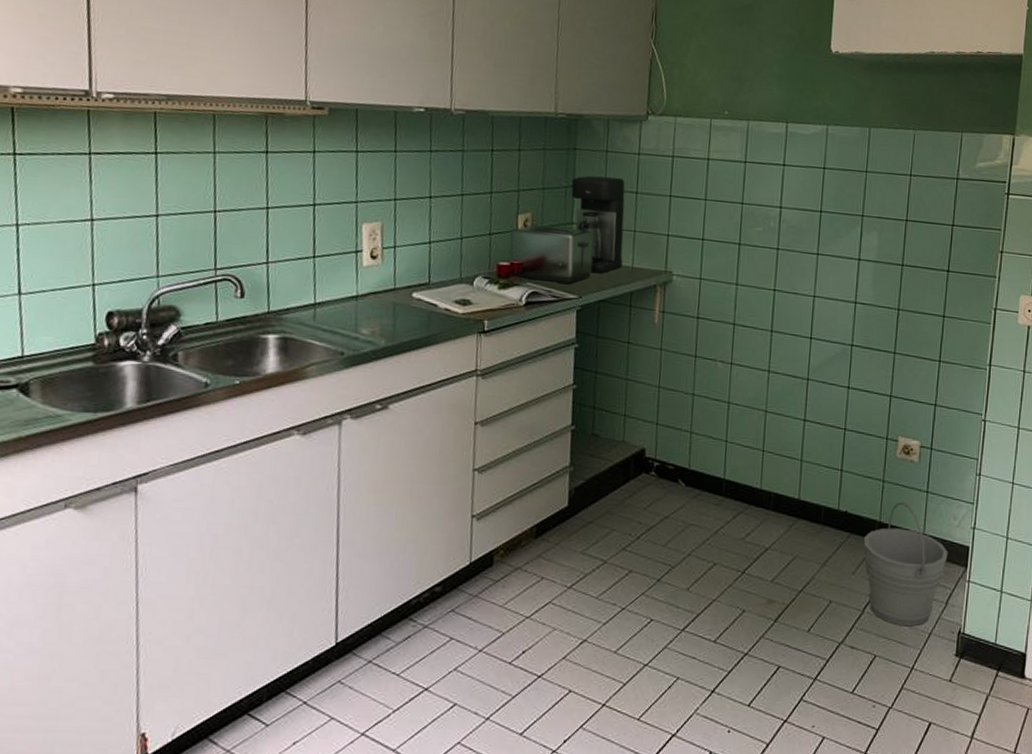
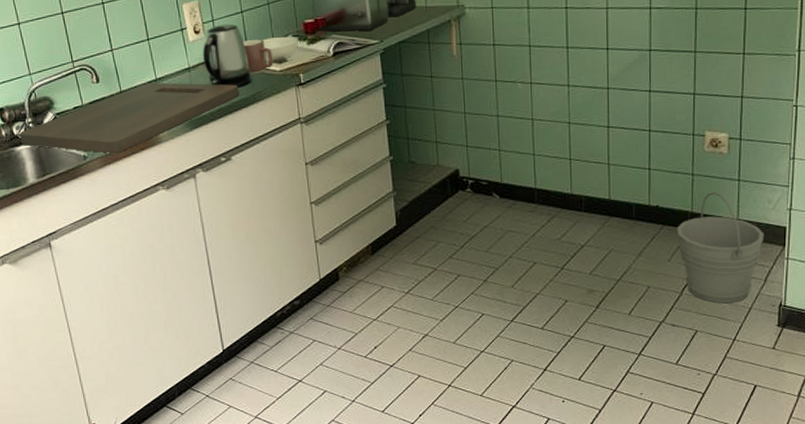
cutting board: none [126,306,412,384] -> present [19,82,239,153]
kettle: none [375,252,429,327] -> present [203,23,252,88]
mug: none [425,274,458,314] -> present [242,38,274,75]
bowl: none [447,275,490,305] -> present [263,37,299,64]

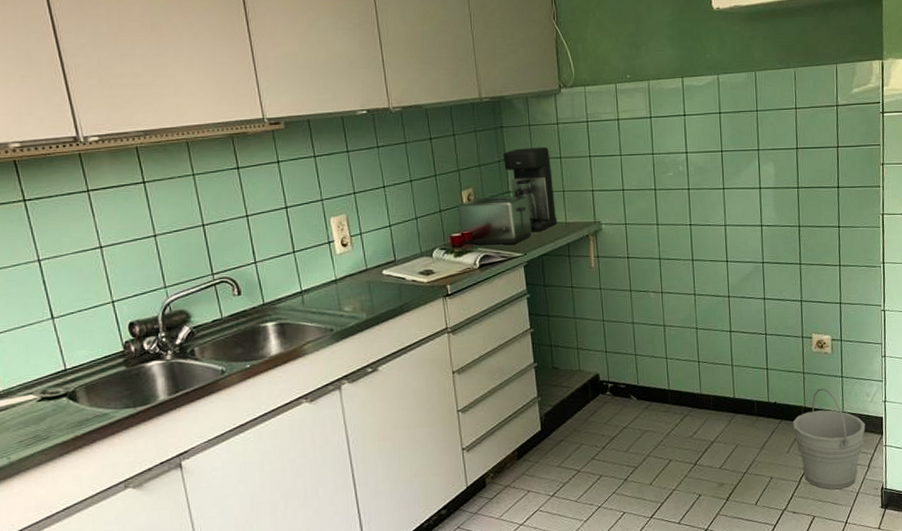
cutting board: present [19,82,239,153] -> none [151,294,387,367]
kettle: present [203,23,252,88] -> none [350,237,400,299]
mug: present [242,38,274,75] -> none [390,251,421,286]
bowl: present [263,37,299,64] -> none [410,250,446,275]

